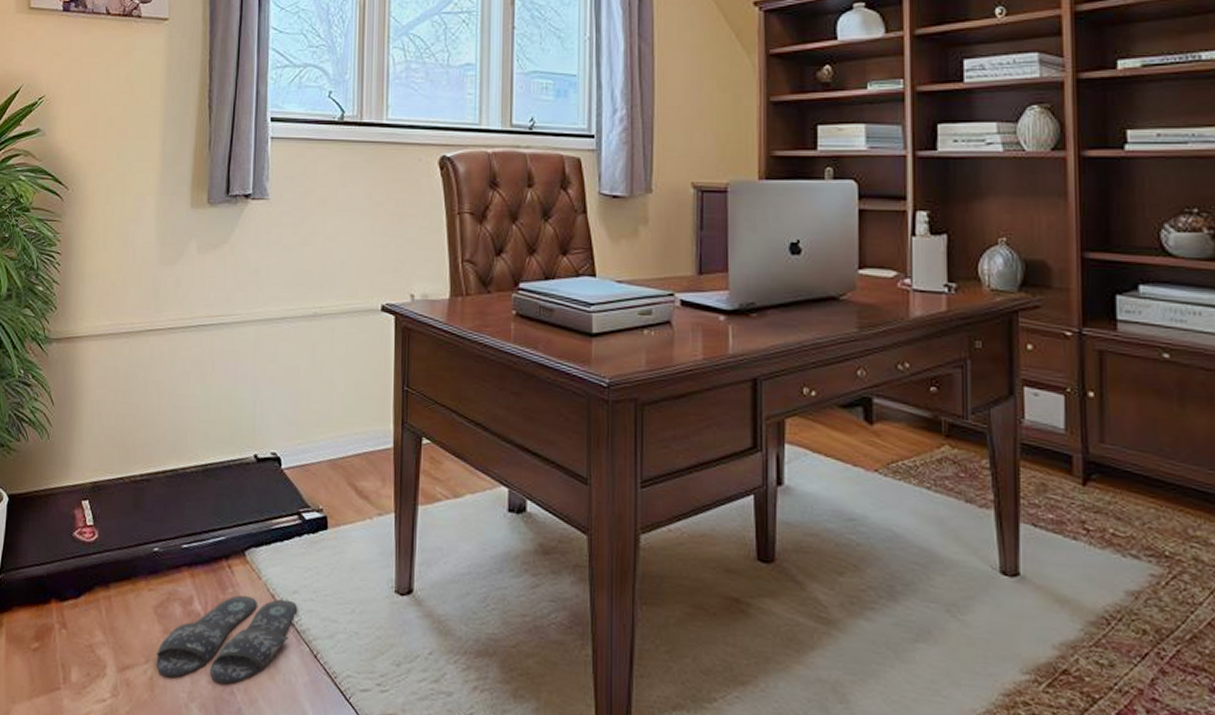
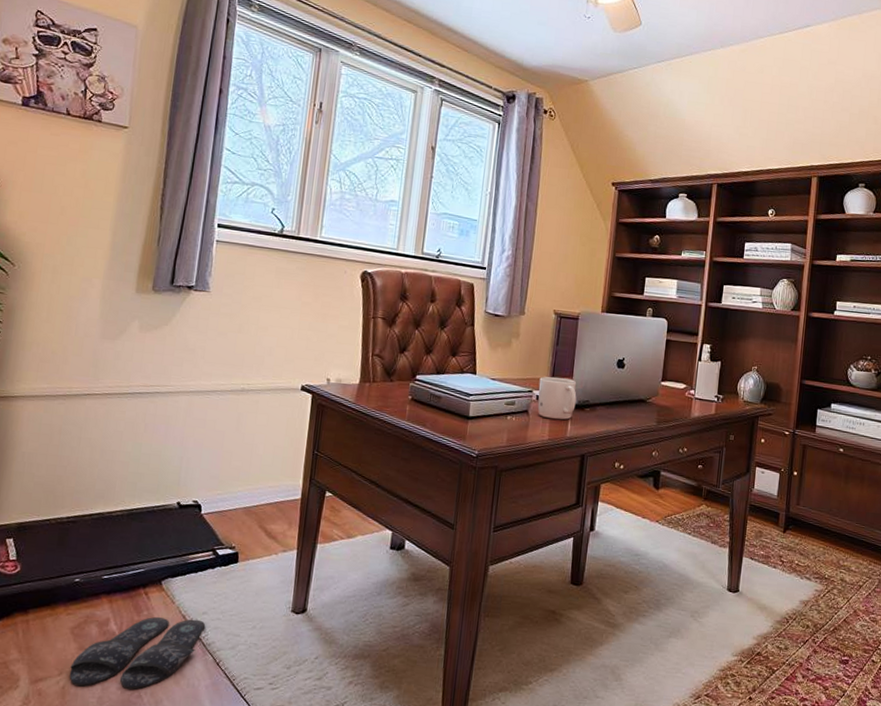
mug: none [682,272,737,332] -> present [537,376,577,421]

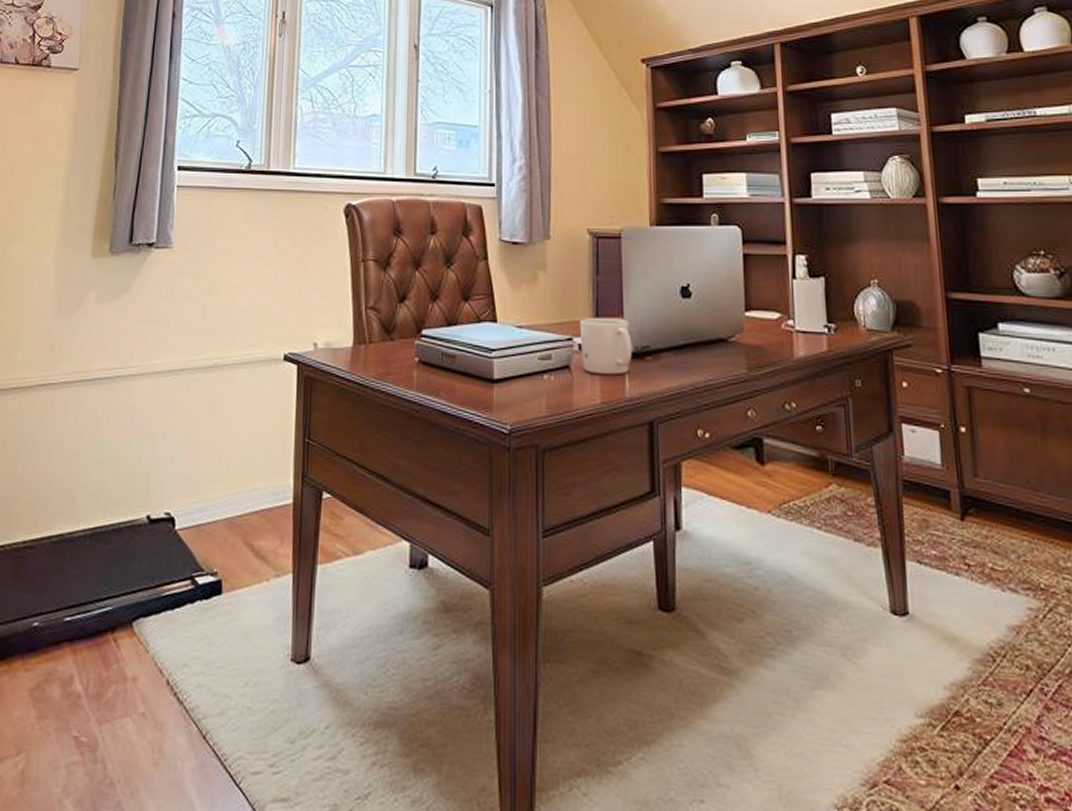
slippers: present [69,617,206,690] -> none [29,672,187,775]

